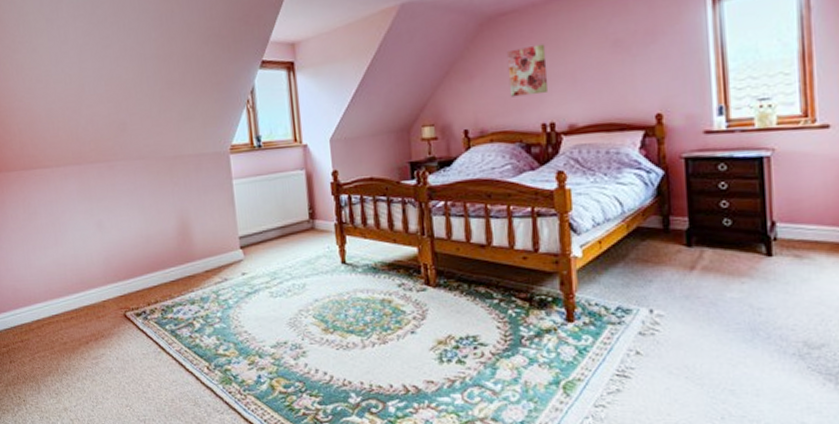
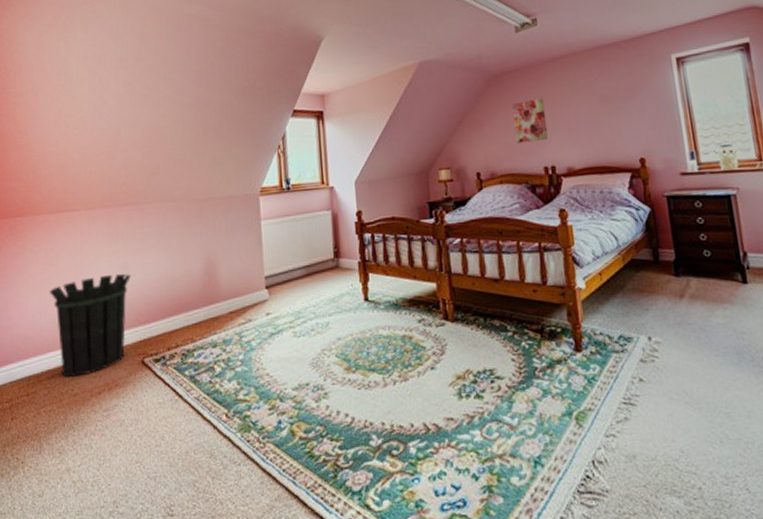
waste bin: none [31,230,108,327] -> present [50,273,131,377]

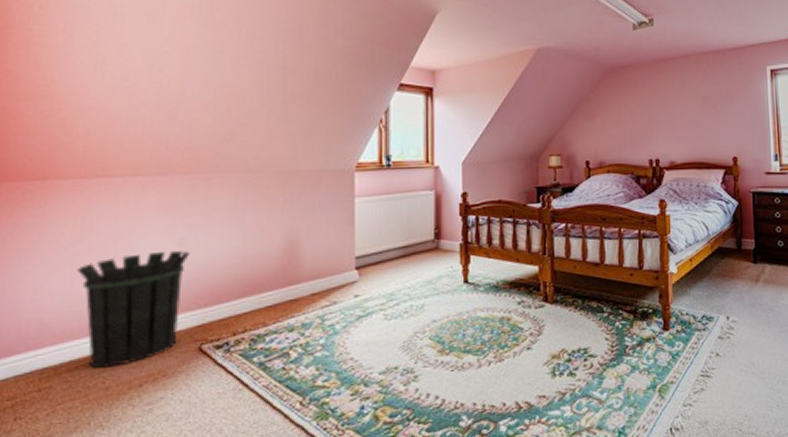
wall art: present [511,98,549,144] -> none [623,94,656,136]

